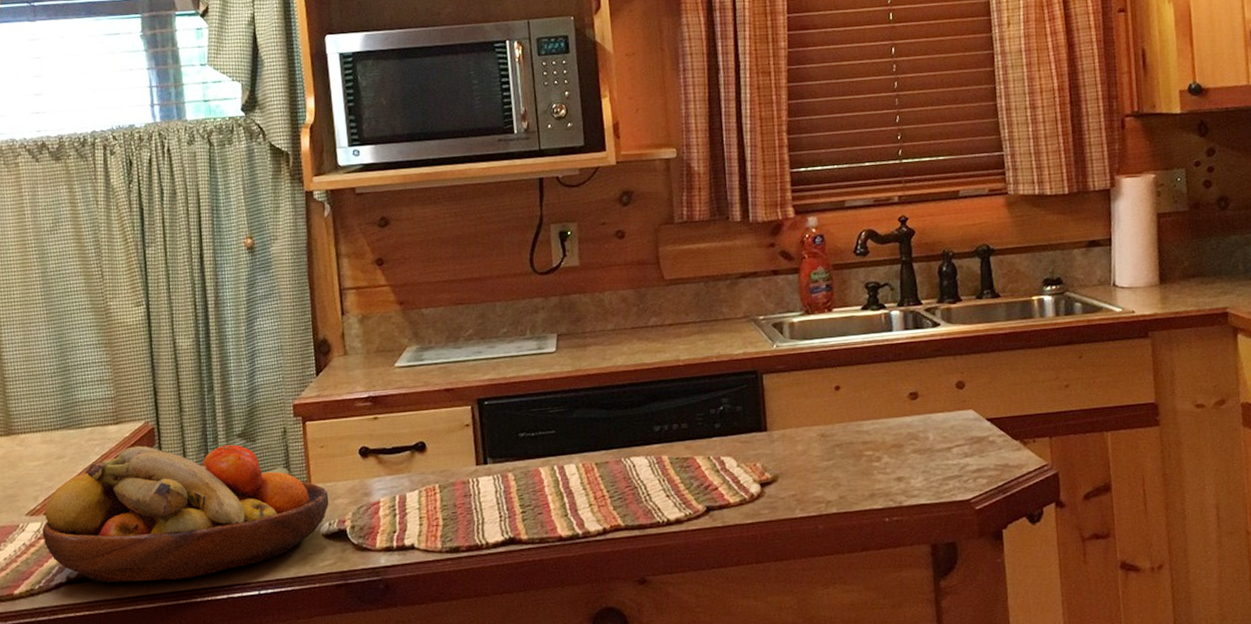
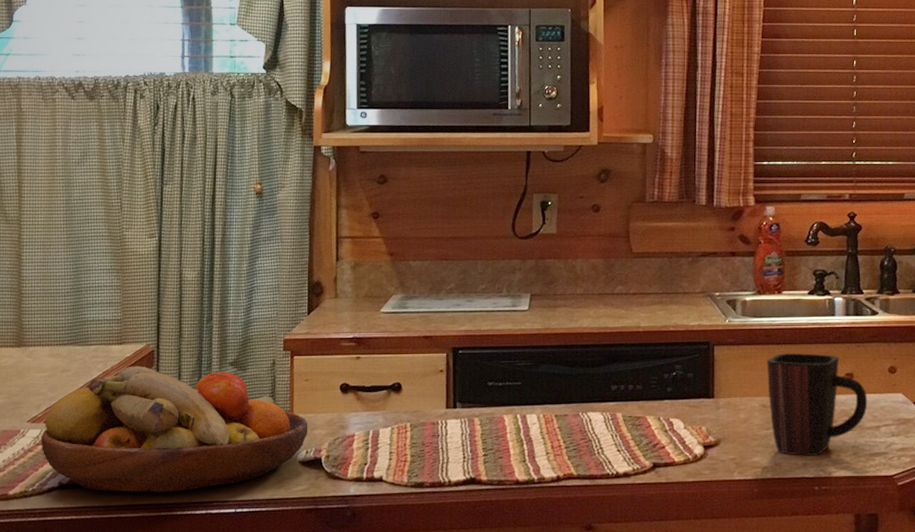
mug: none [821,373,936,486] -> present [766,353,868,456]

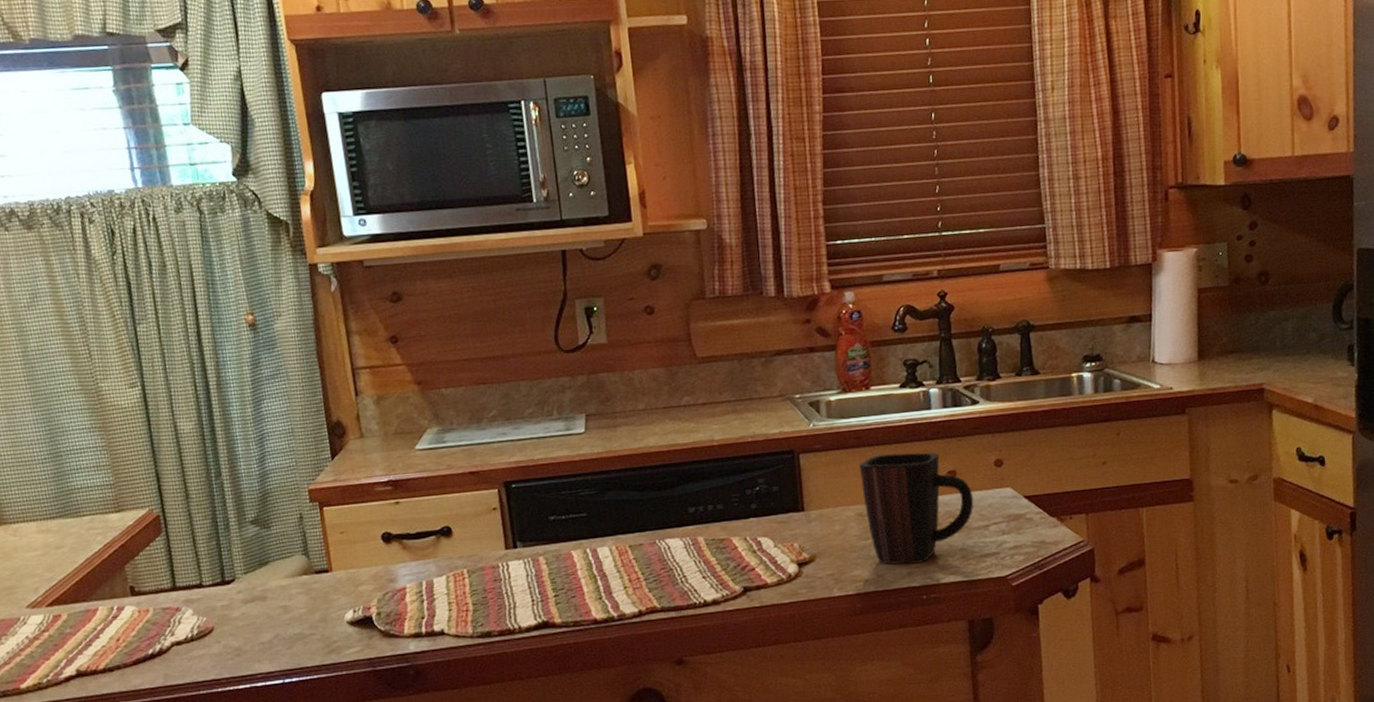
fruit bowl: present [41,366,308,493] -> none [45,532,353,675]

